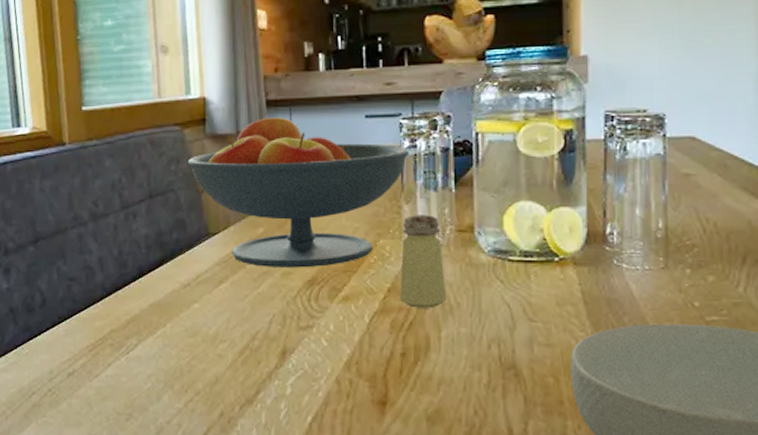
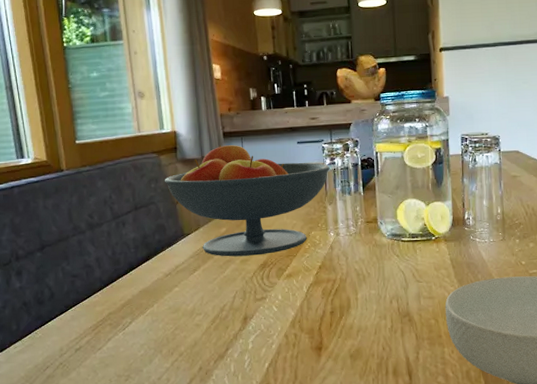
saltshaker: present [400,215,447,309] -> none [327,212,361,279]

